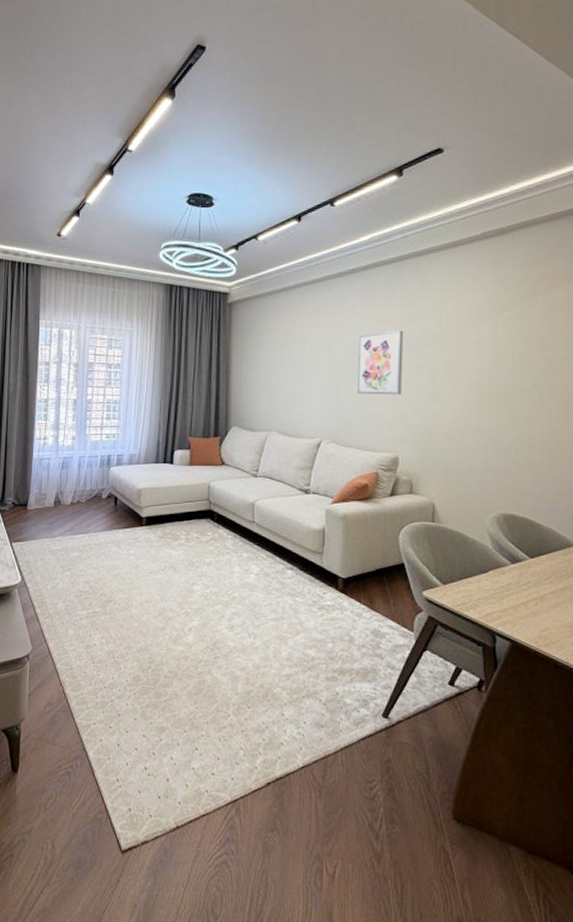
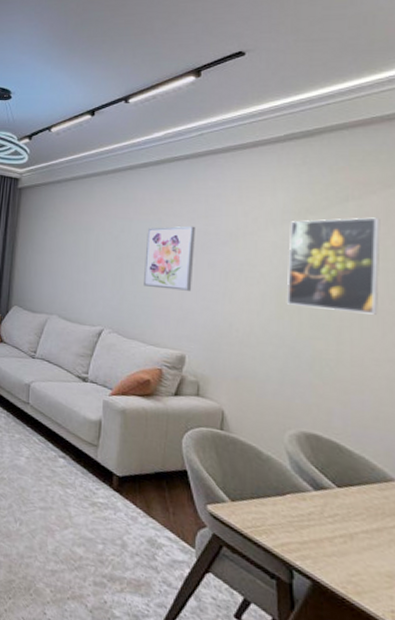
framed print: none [485,310,564,401] -> present [286,217,381,315]

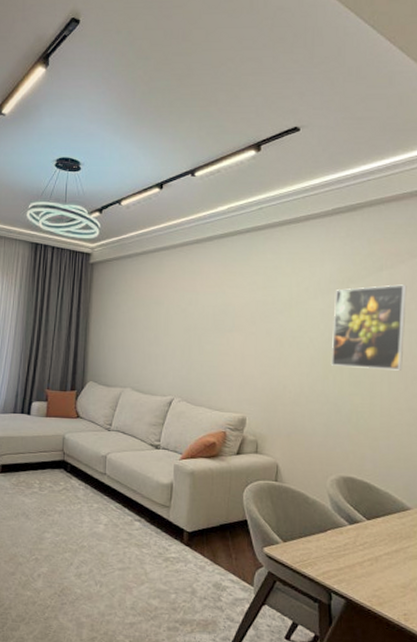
wall art: present [144,226,195,291] -> none [210,297,255,358]

